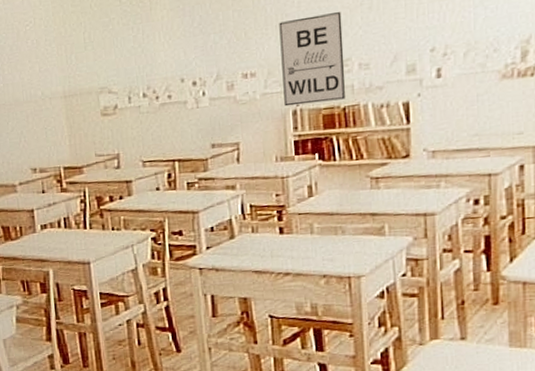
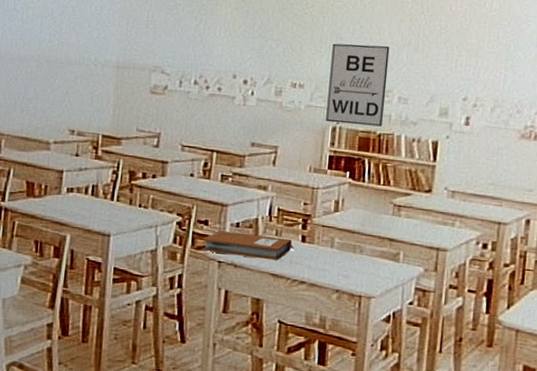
notebook: none [180,233,273,262] -> present [201,231,294,261]

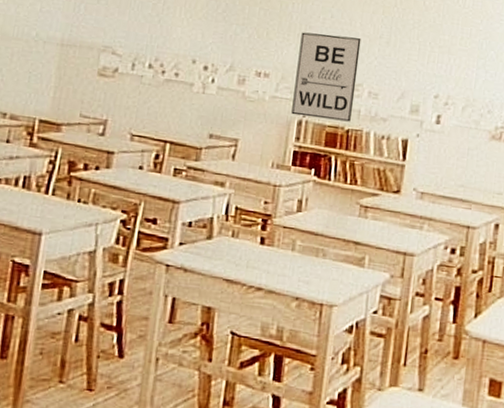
notebook: present [201,231,294,261] -> none [147,230,251,265]

